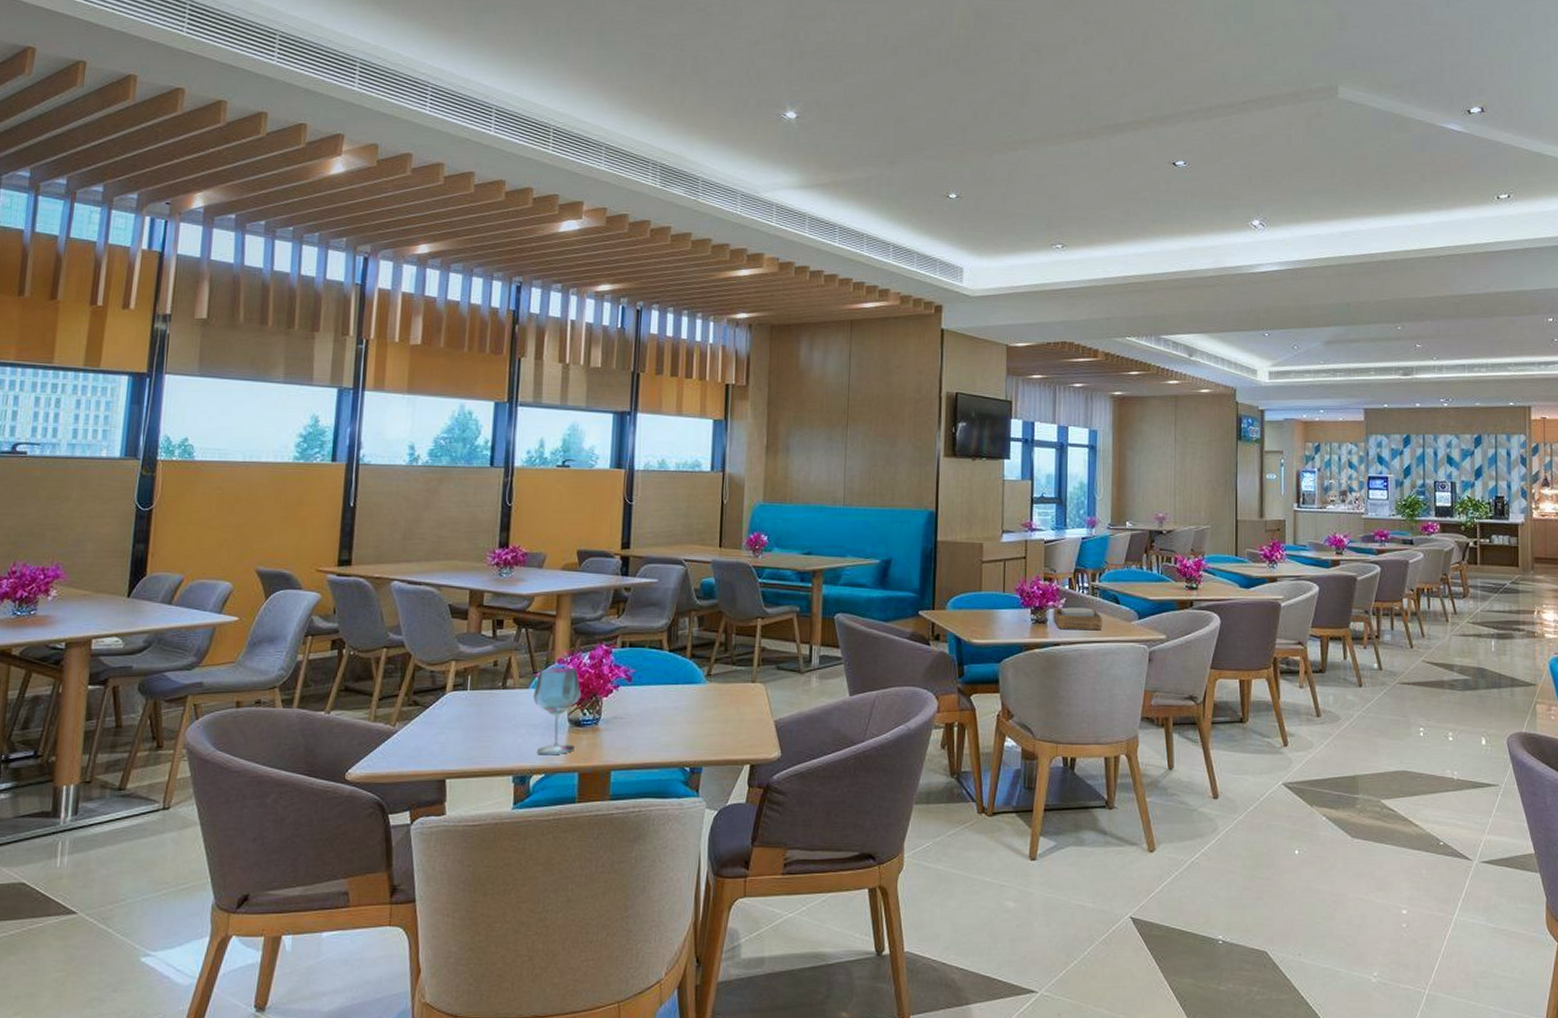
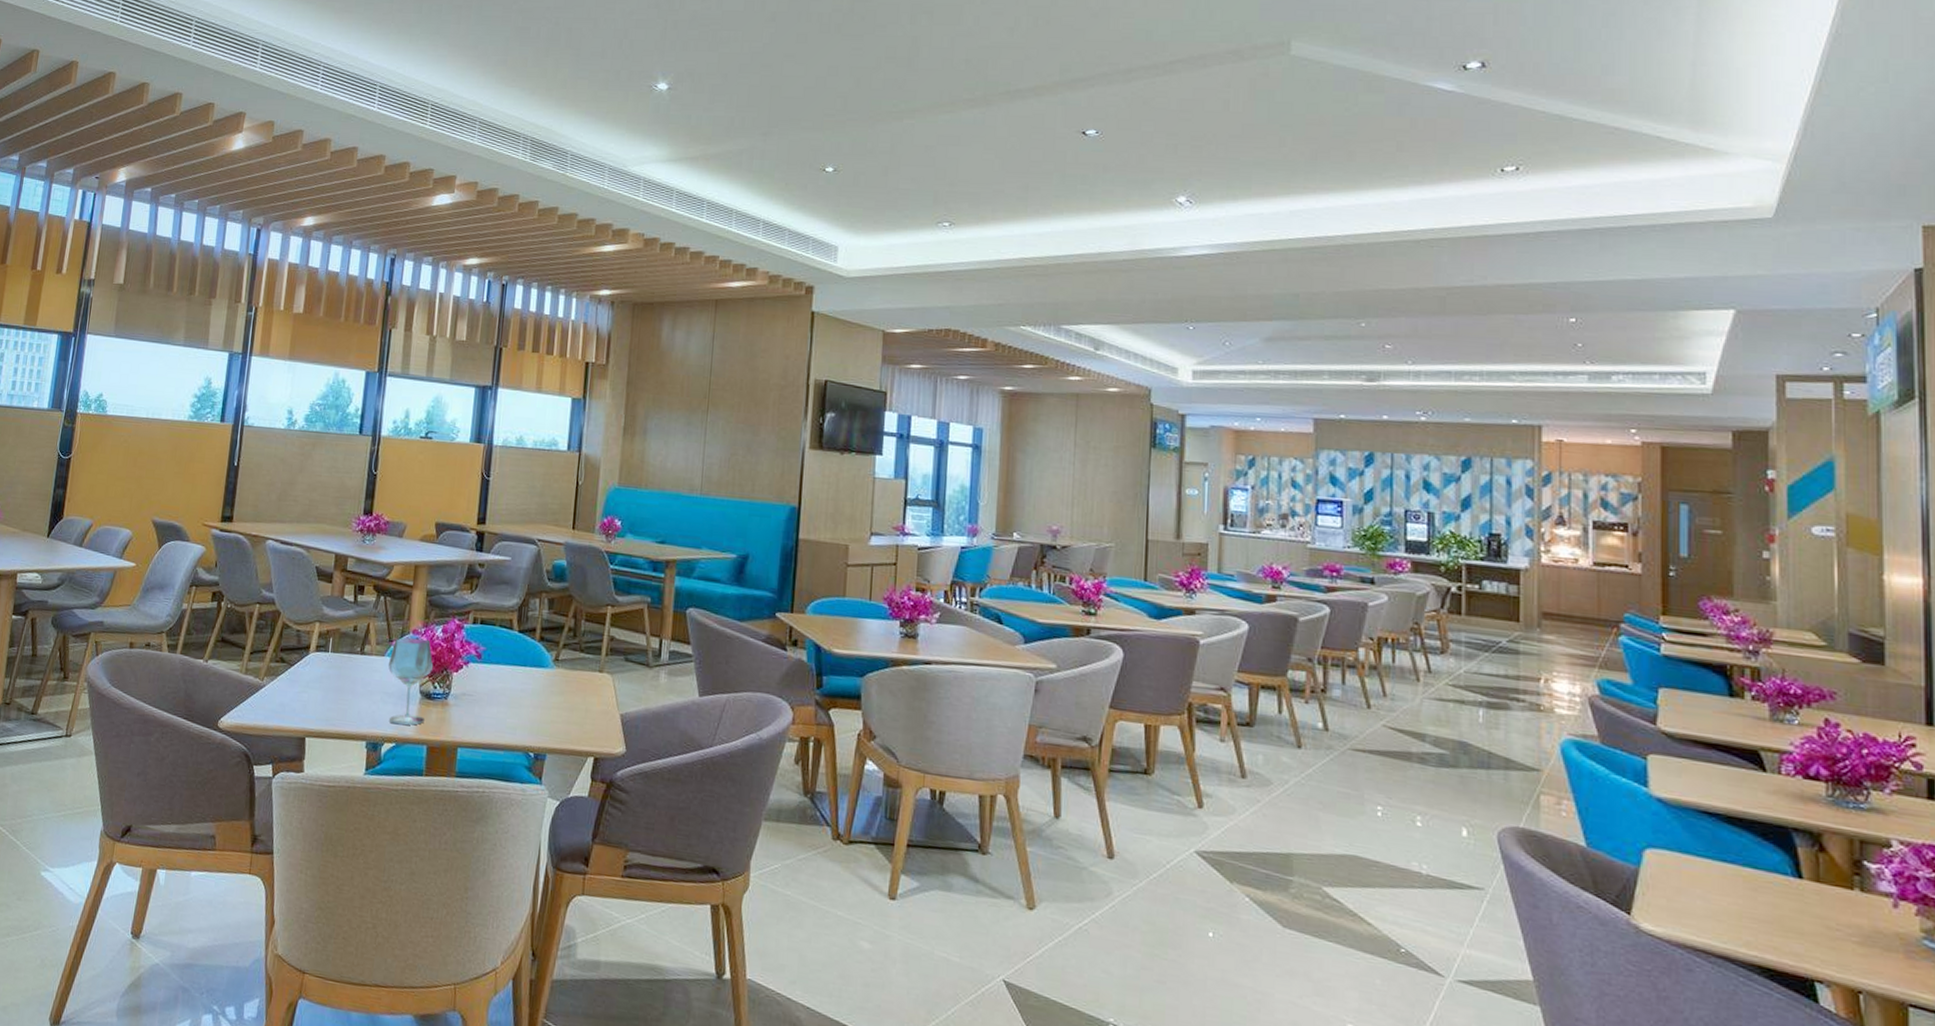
napkin holder: present [1053,607,1102,631] -> none [925,622,981,652]

